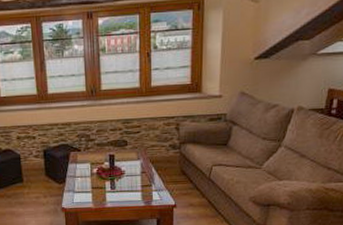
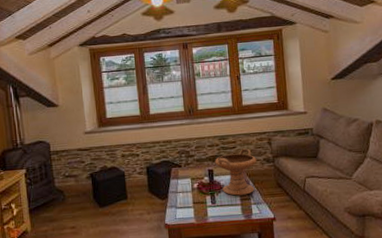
decorative bowl: none [116,133,162,182] -> present [214,148,257,196]

